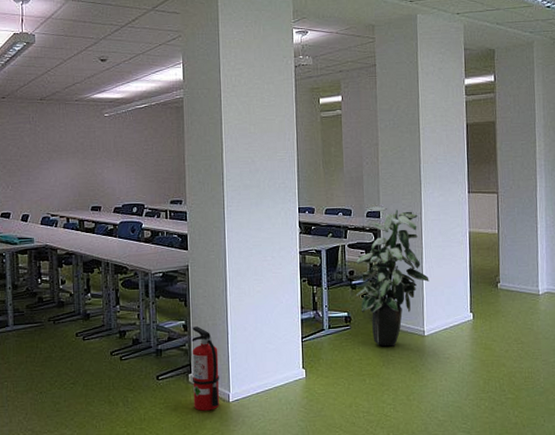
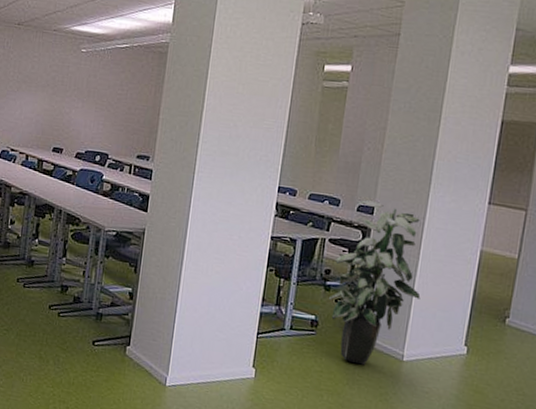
fire extinguisher: present [185,326,220,411] -> none [127,296,163,390]

